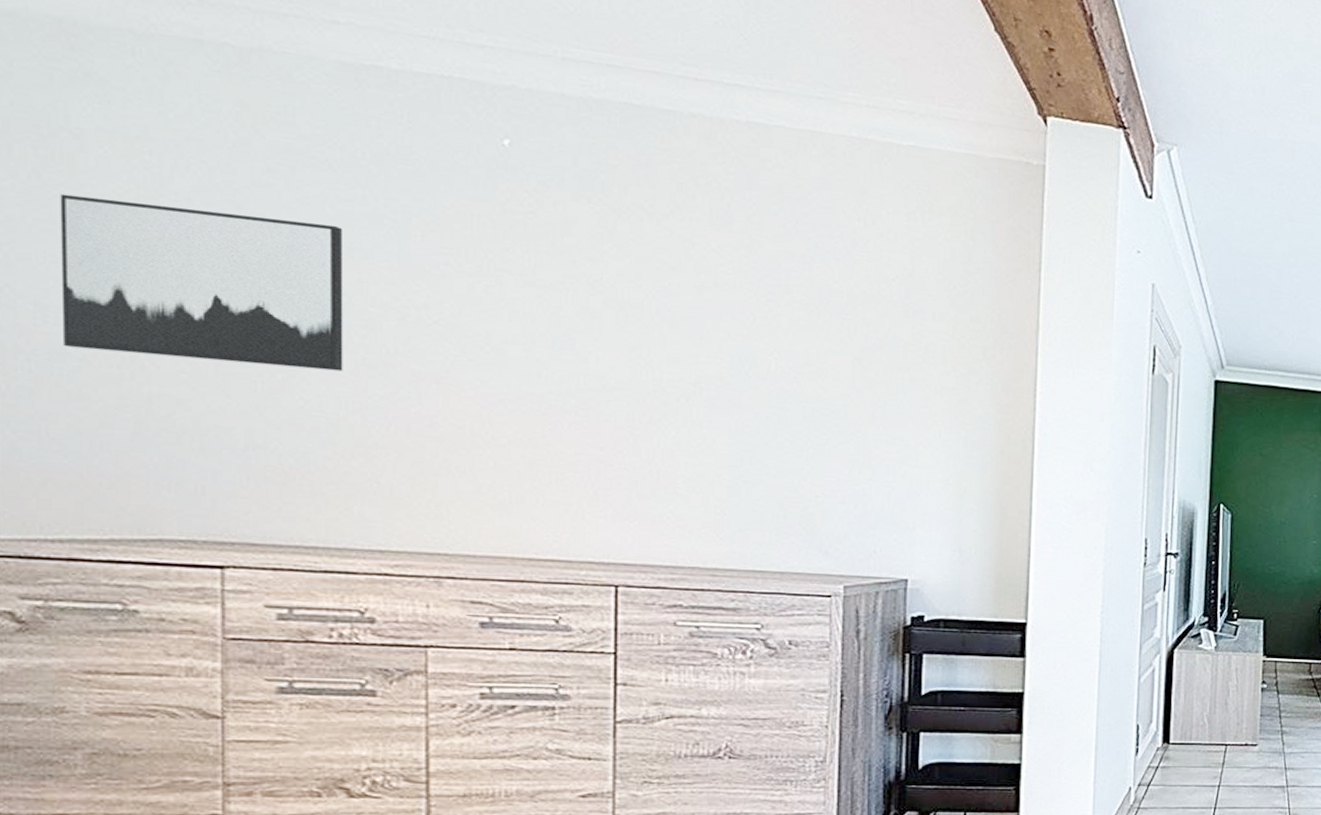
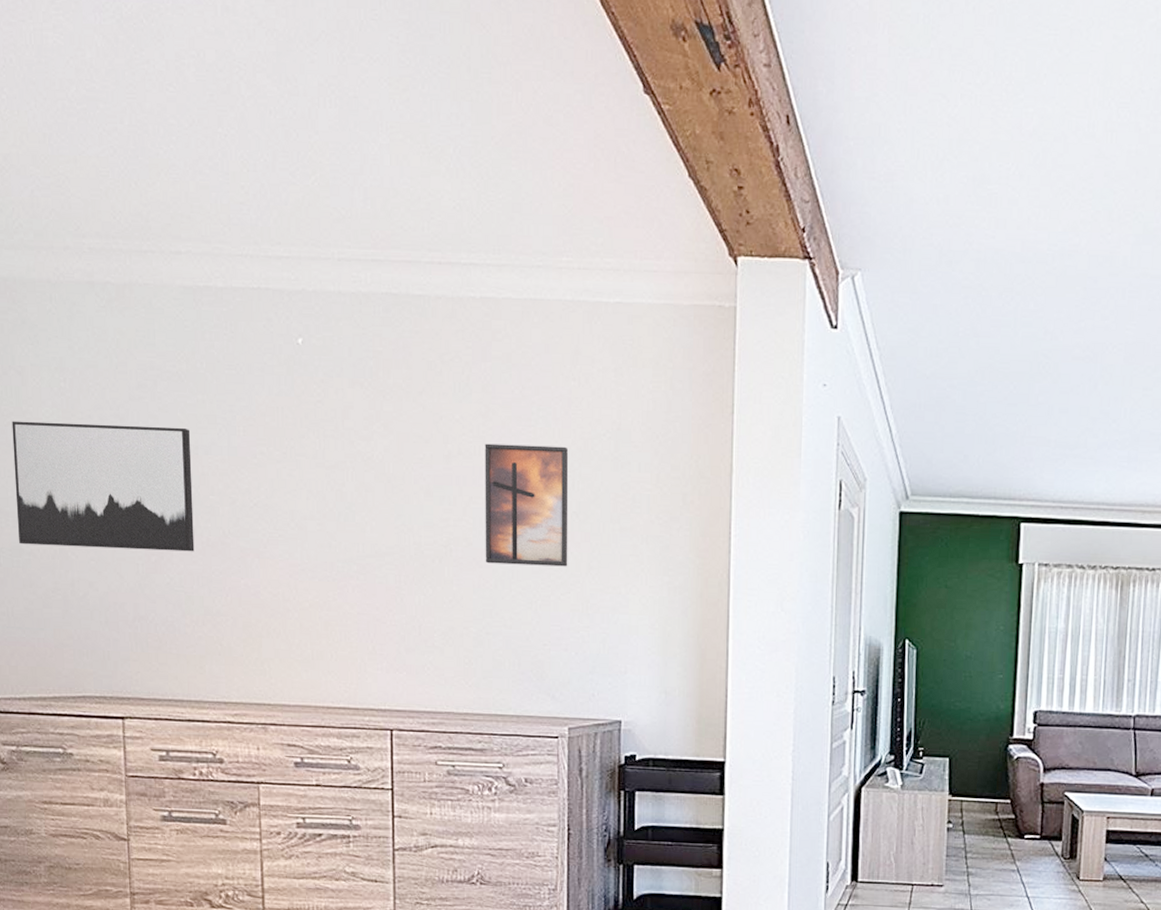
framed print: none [744,277,851,415] -> present [485,443,569,567]

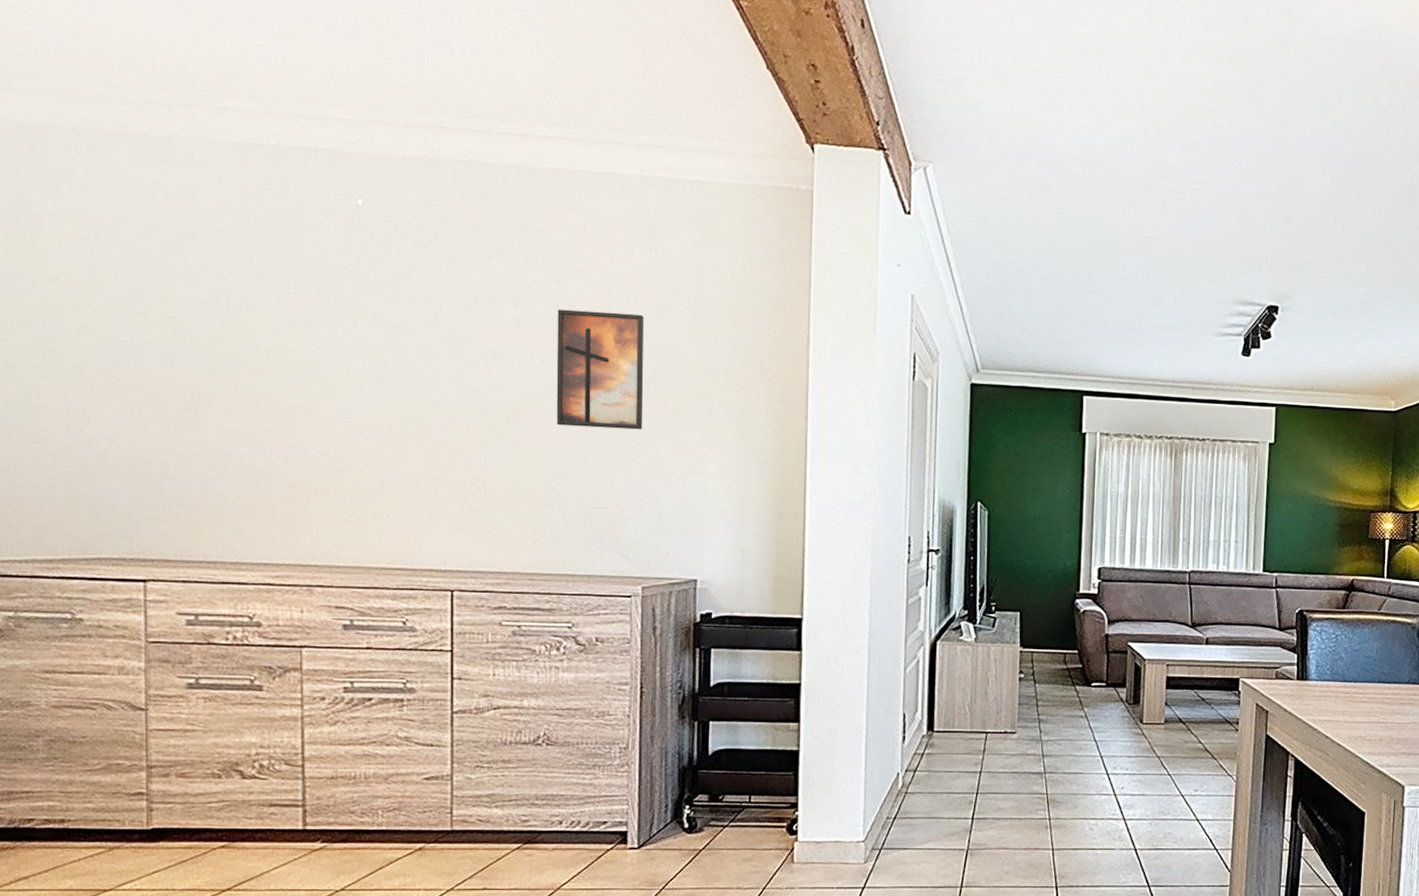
wall art: present [12,421,195,552] -> none [24,270,235,409]

